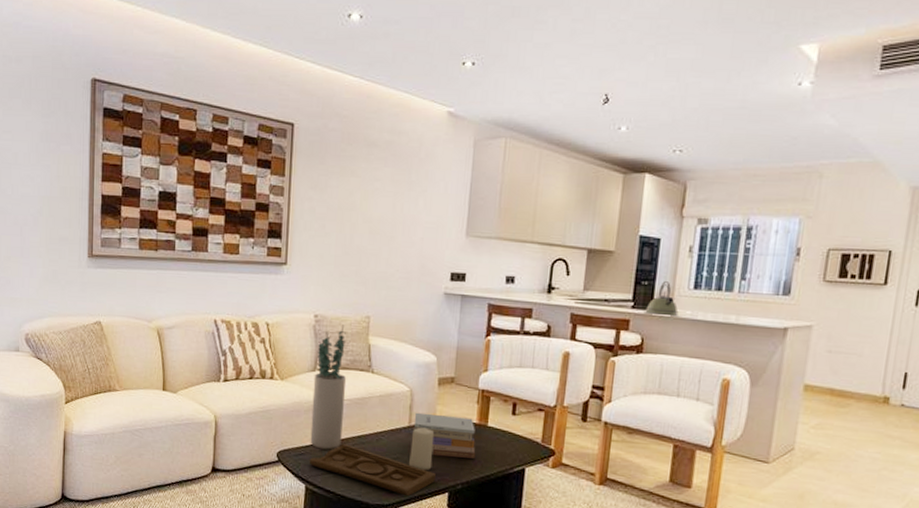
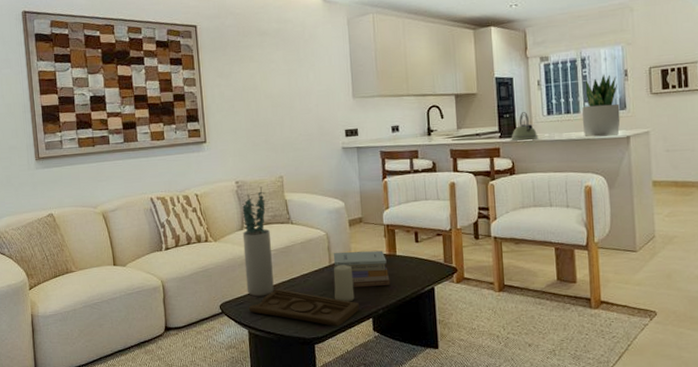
planter: none [733,249,786,326] -> present [582,74,621,138]

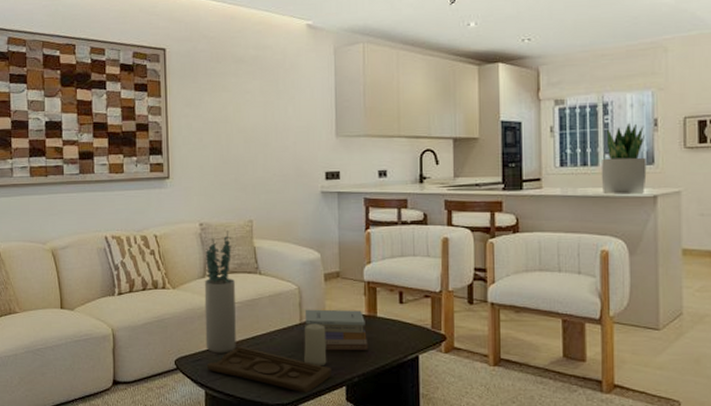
kettle: present [511,112,539,141] -> none [516,162,549,195]

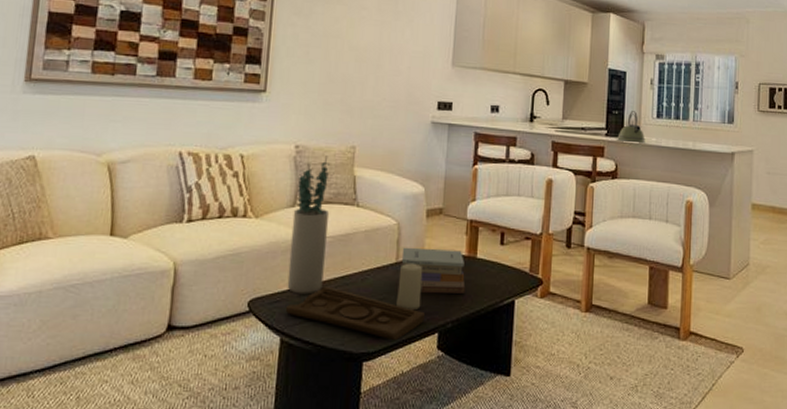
kettle: none [516,162,549,195] -> present [617,111,645,144]
planter: present [601,122,647,196] -> none [690,83,729,151]

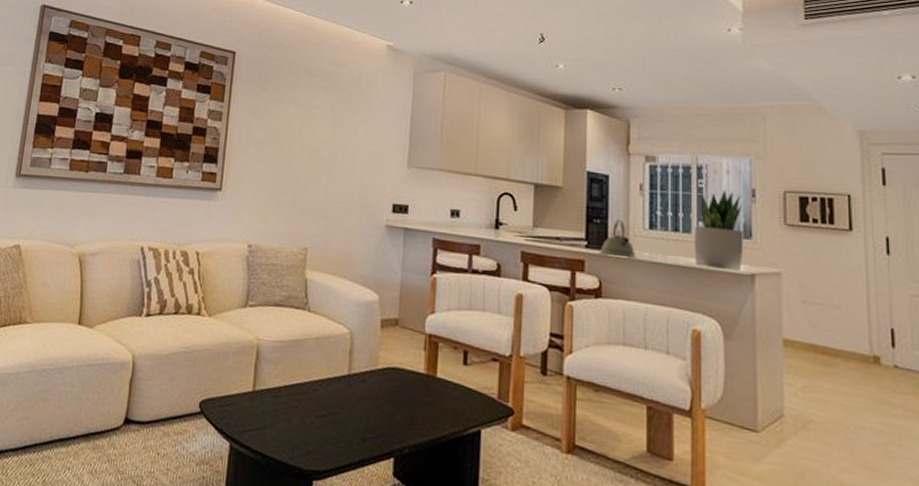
decorative tray: present [285,286,425,341] -> none [235,393,379,462]
vase: present [287,155,330,295] -> none [237,256,281,401]
candle: present [397,263,423,311] -> none [349,376,377,430]
books: present [401,247,466,294] -> none [354,358,424,416]
planter: none [690,83,729,151] -> present [693,189,744,272]

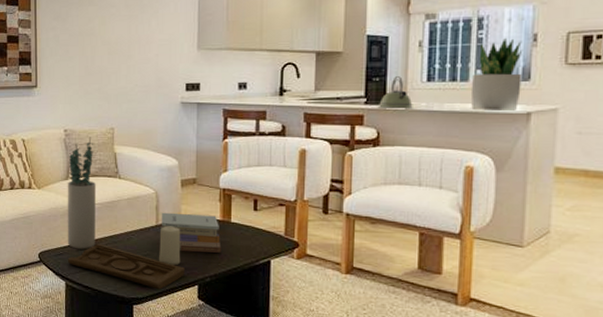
decorative tray: none [235,393,379,462] -> present [67,243,185,290]
vase: none [237,256,281,401] -> present [67,137,97,250]
candle: none [349,376,377,430] -> present [159,226,181,266]
books: none [354,358,424,416] -> present [161,212,222,253]

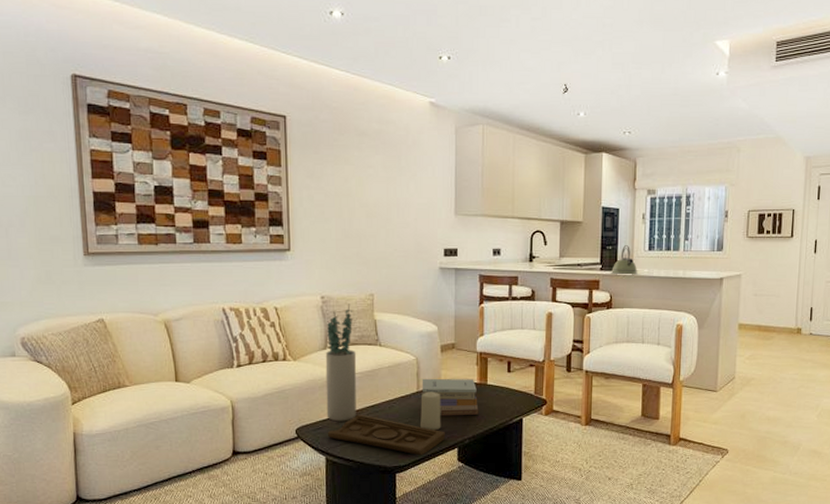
planter: present [470,37,523,112] -> none [680,213,718,277]

